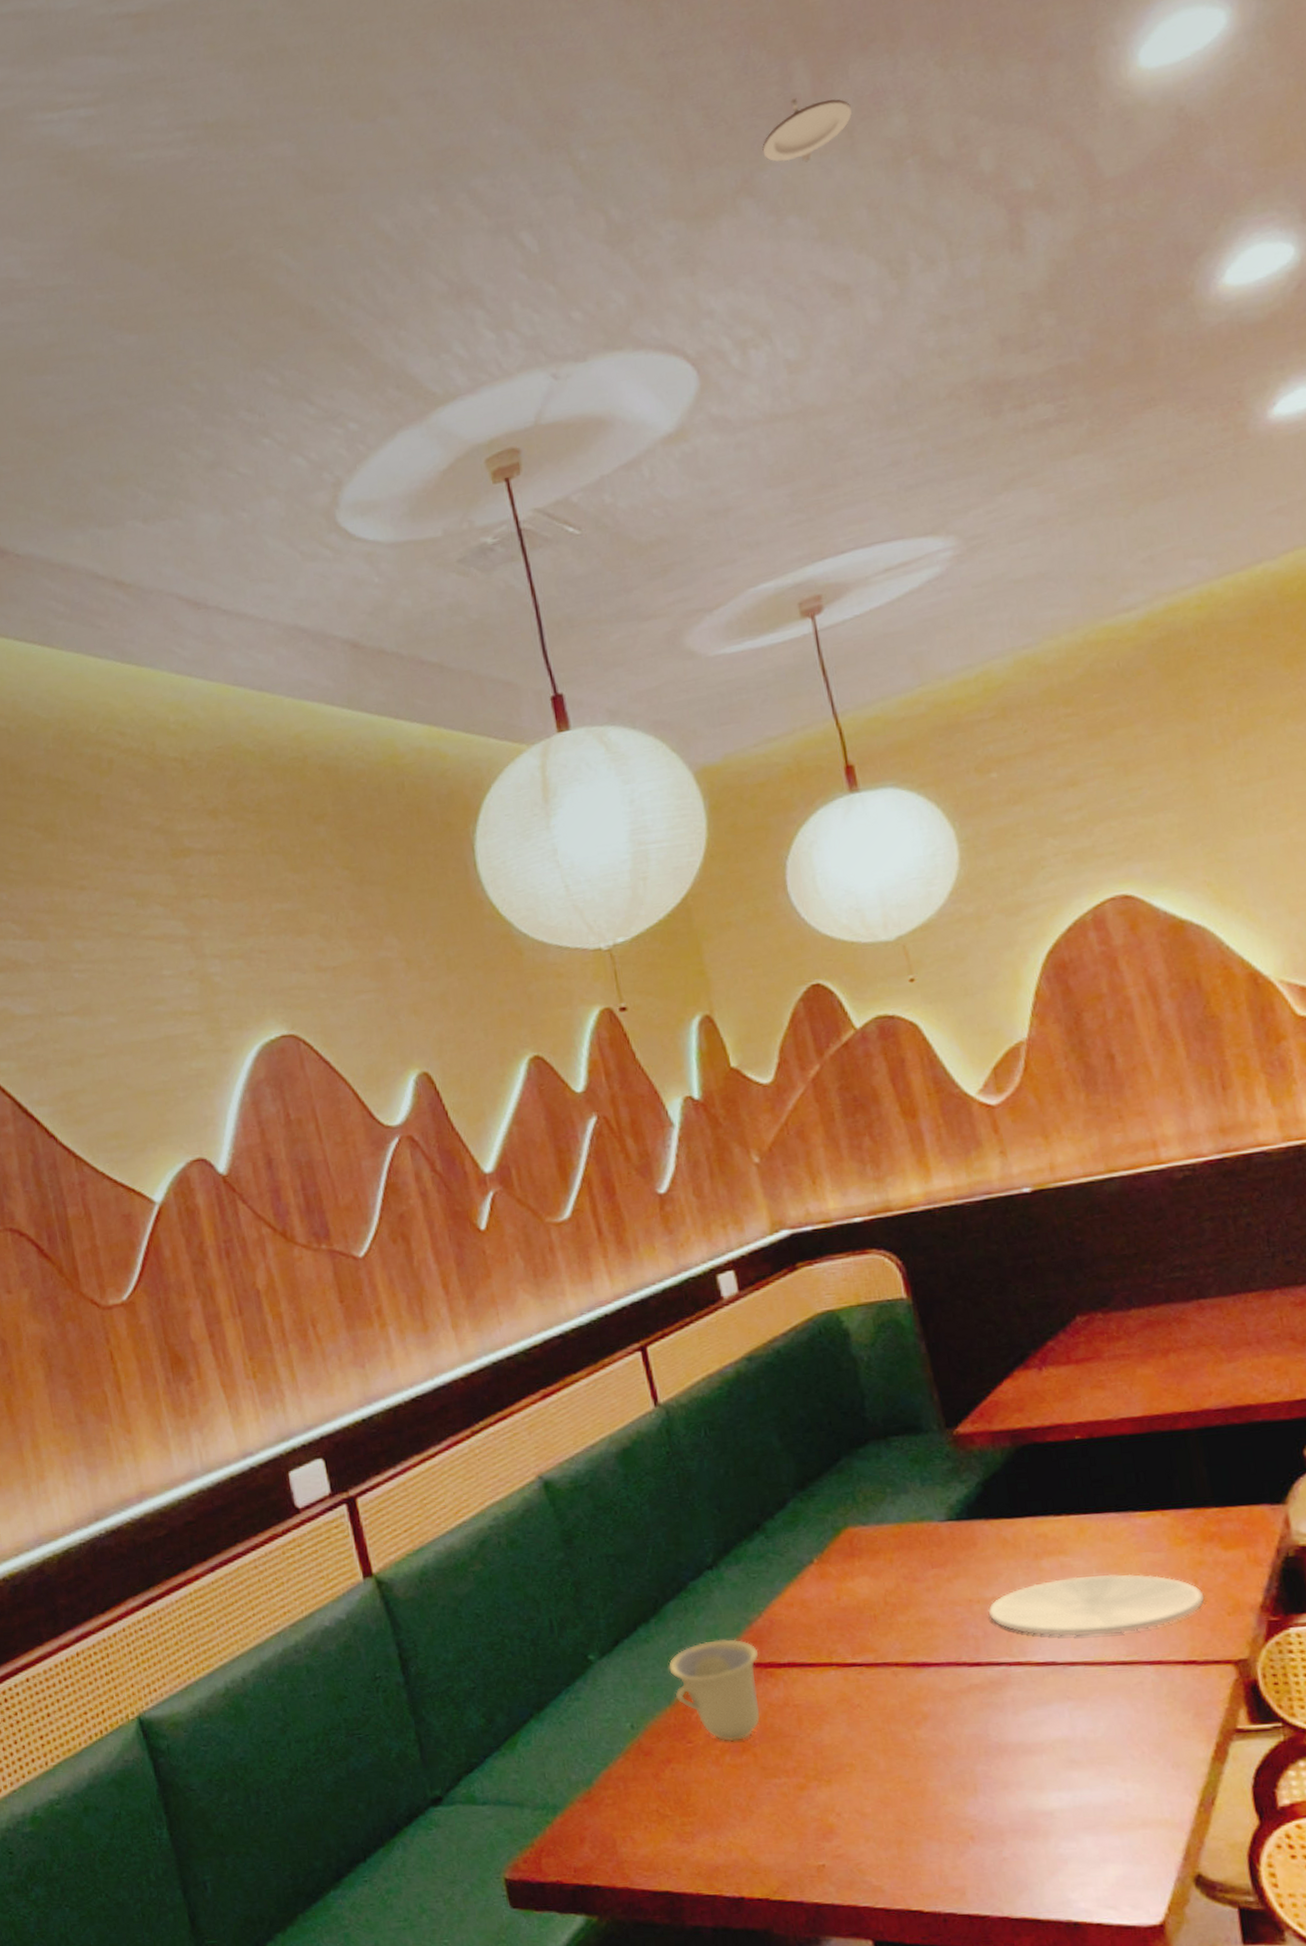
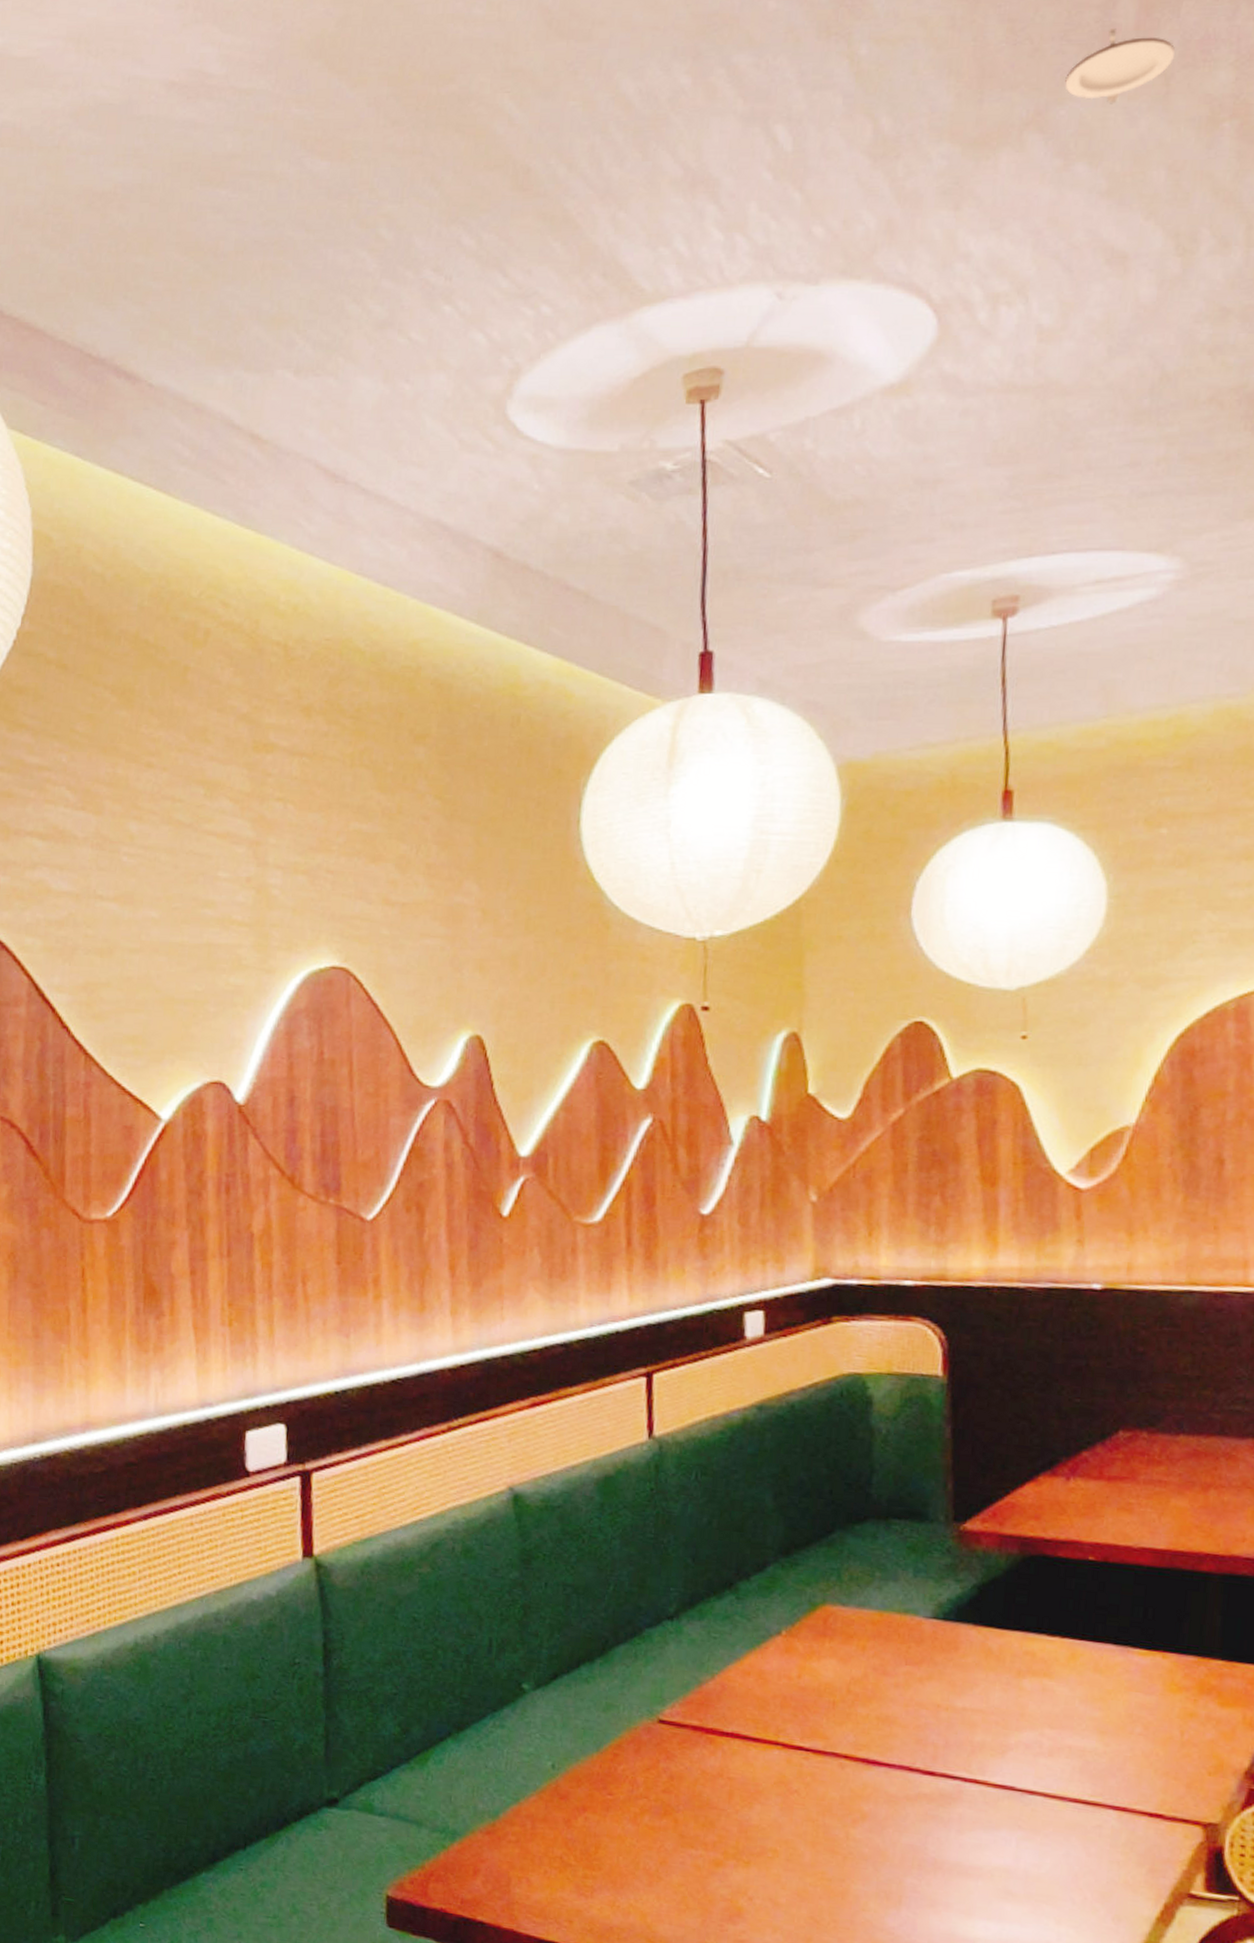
cup: present [669,1639,760,1742] -> none [604,1693,703,1803]
plate: present [987,1574,1205,1636] -> none [954,1701,1188,1772]

